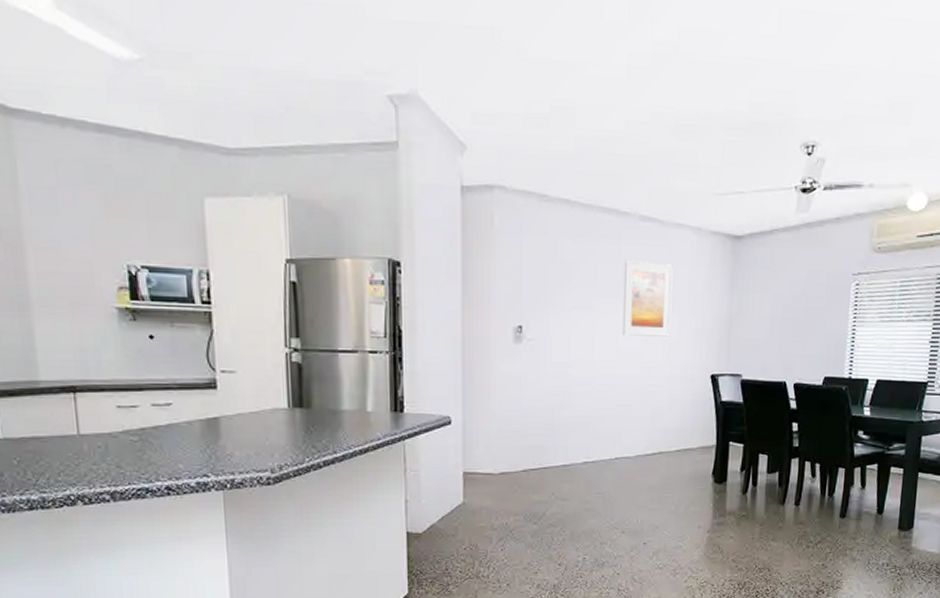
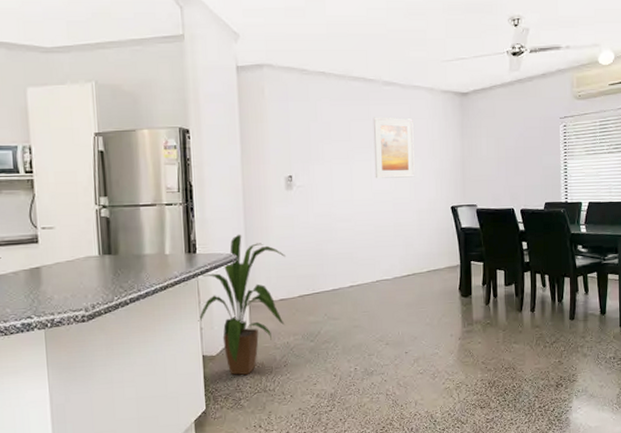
house plant: none [403,392,509,557] -> present [198,234,285,375]

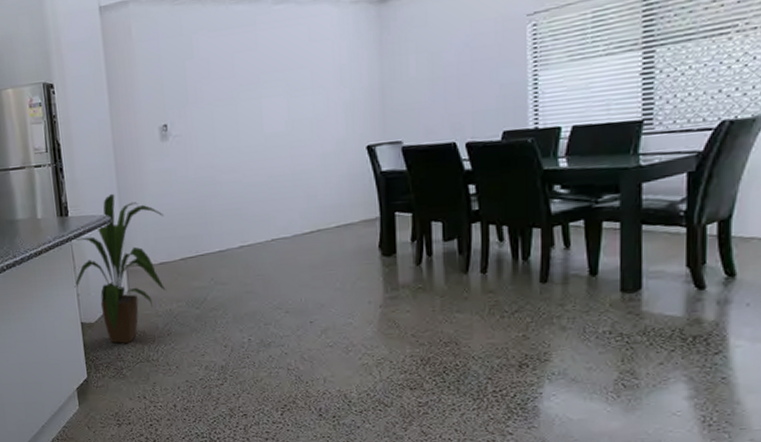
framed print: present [373,117,415,179] -> none [261,41,318,119]

